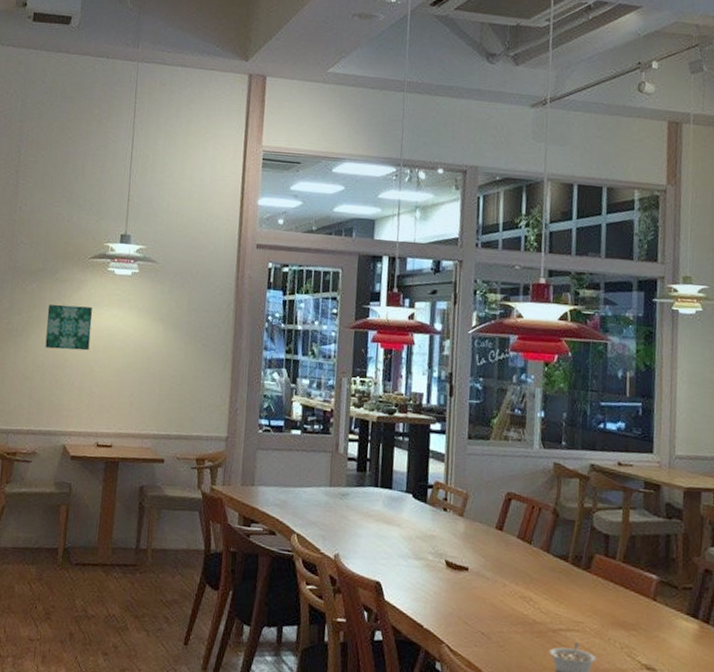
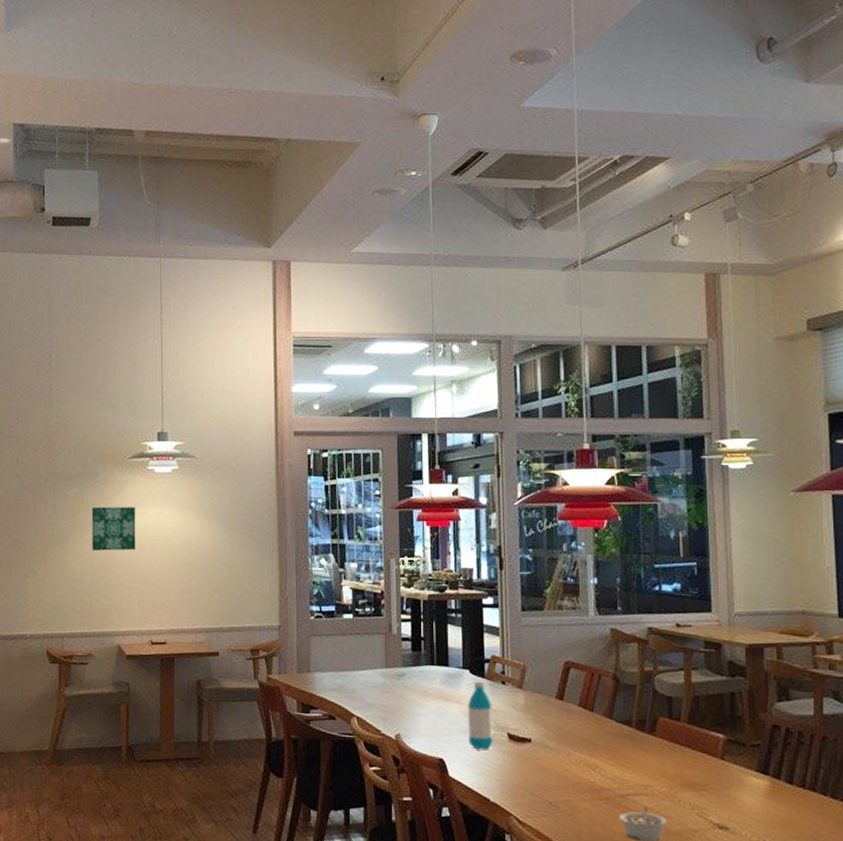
water bottle: none [406,506,432,575] -> present [467,681,493,749]

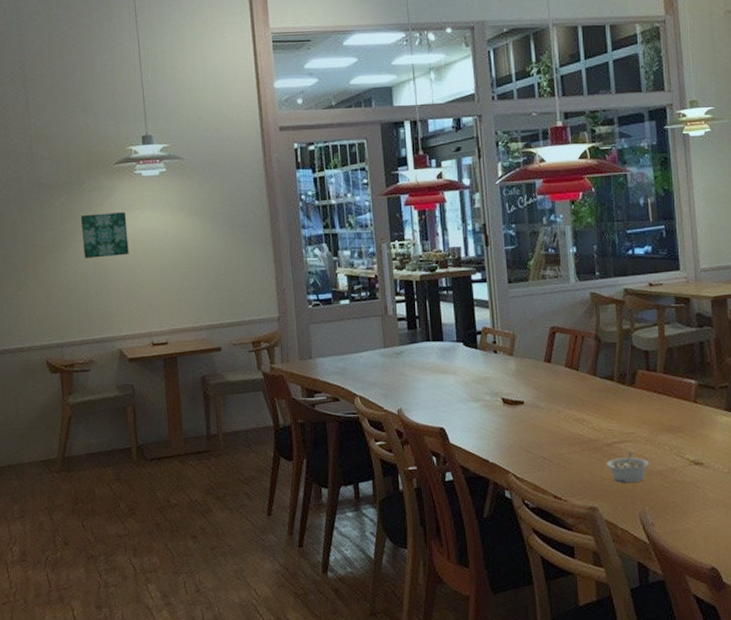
water bottle: present [467,681,493,749] -> none [463,352,489,415]

